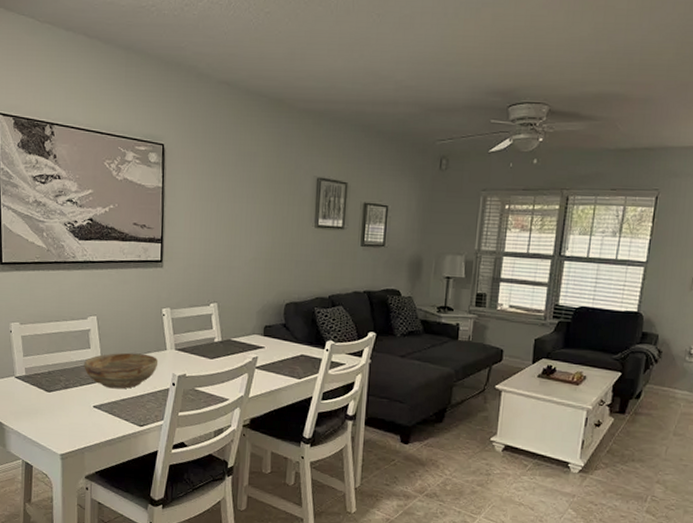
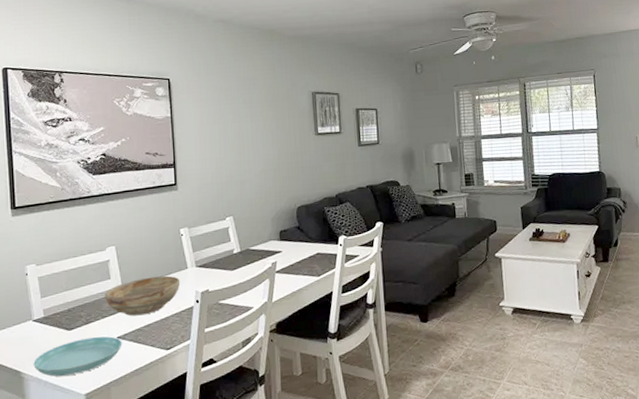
saucer: none [14,402,98,435] -> present [33,336,122,377]

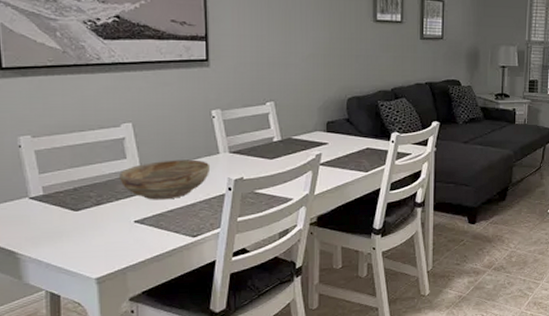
saucer: present [33,336,122,377] -> none [31,220,141,259]

